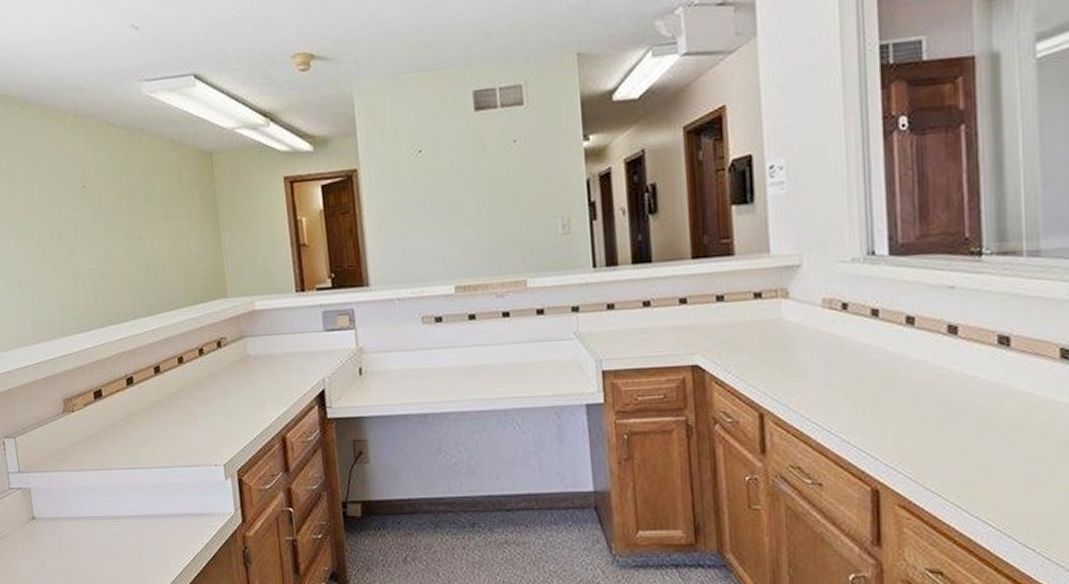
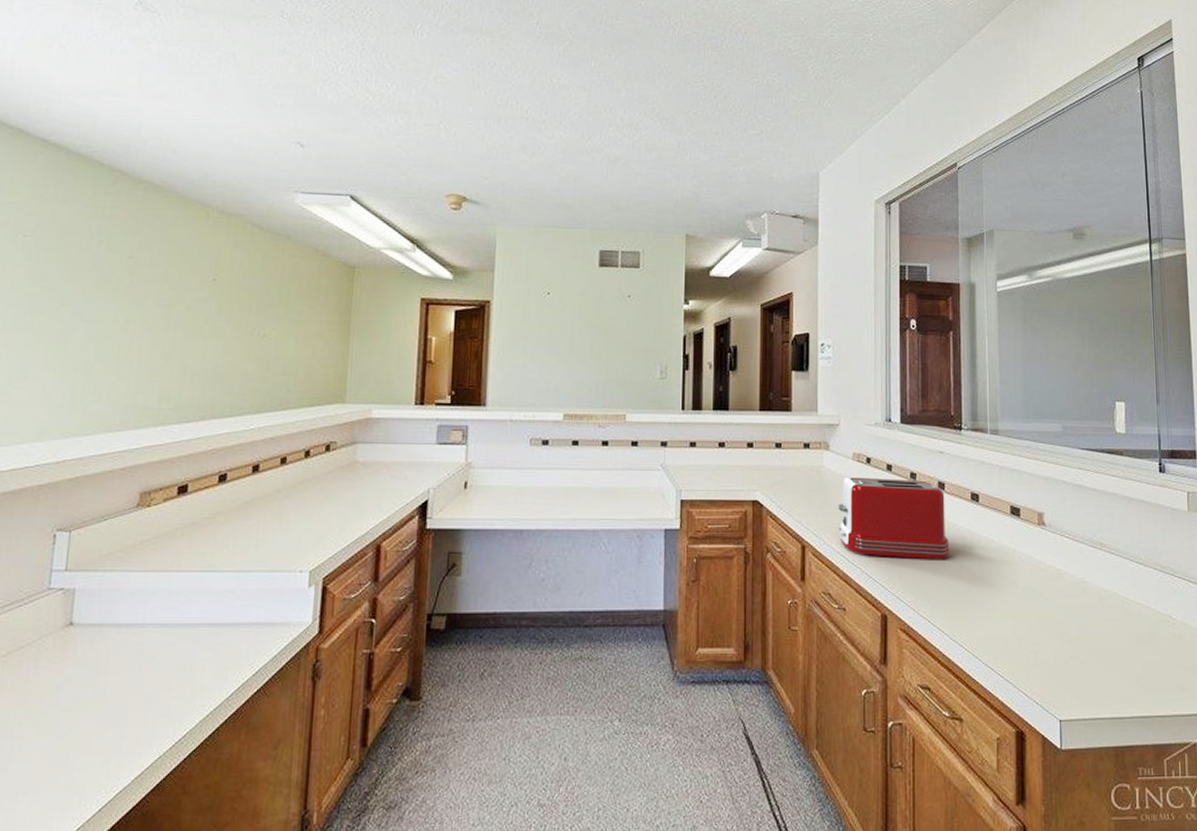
toaster: none [805,325,967,423] -> present [838,477,949,560]

